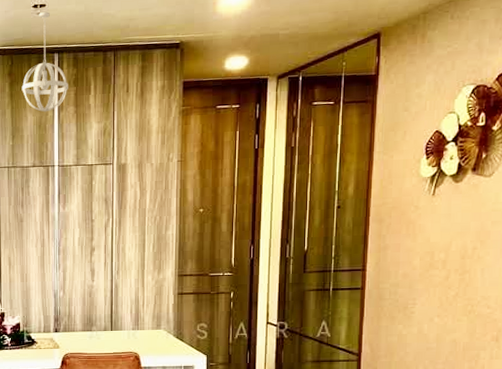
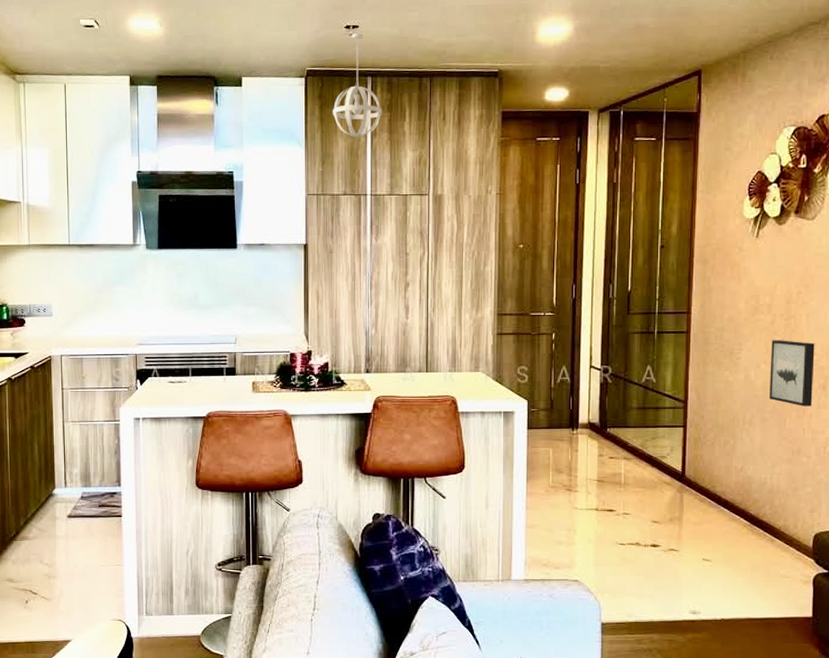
wall art: none [442,294,489,358] -> present [769,340,815,406]

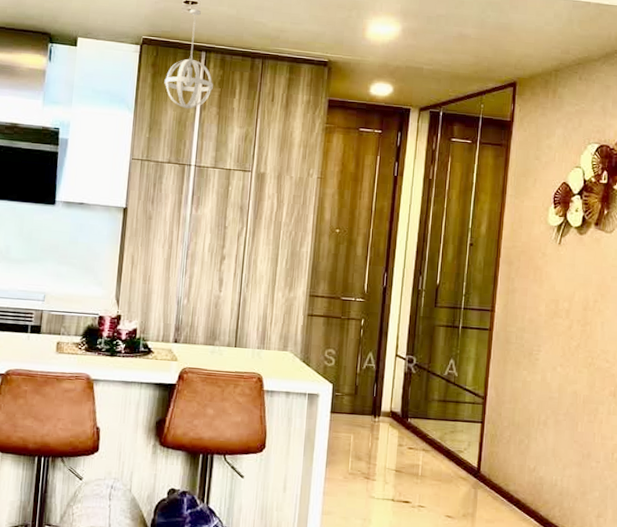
wall art: present [769,340,815,406] -> none [563,344,608,412]

